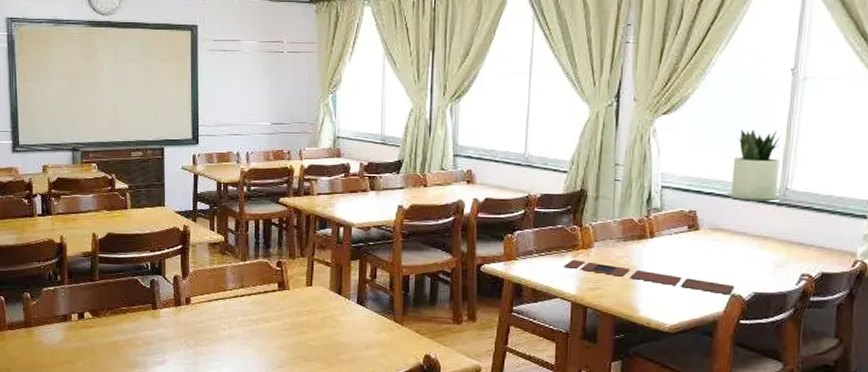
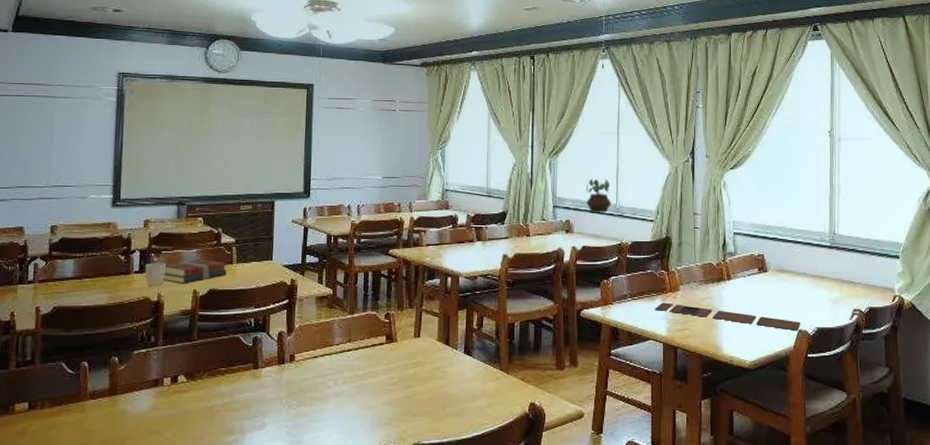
cup: none [47,206,66,229] -> present [145,263,167,287]
books: none [64,204,122,228] -> present [163,259,227,284]
potted plant: none [491,125,519,163] -> present [587,178,611,213]
planter: present [727,129,782,202] -> none [787,182,831,245]

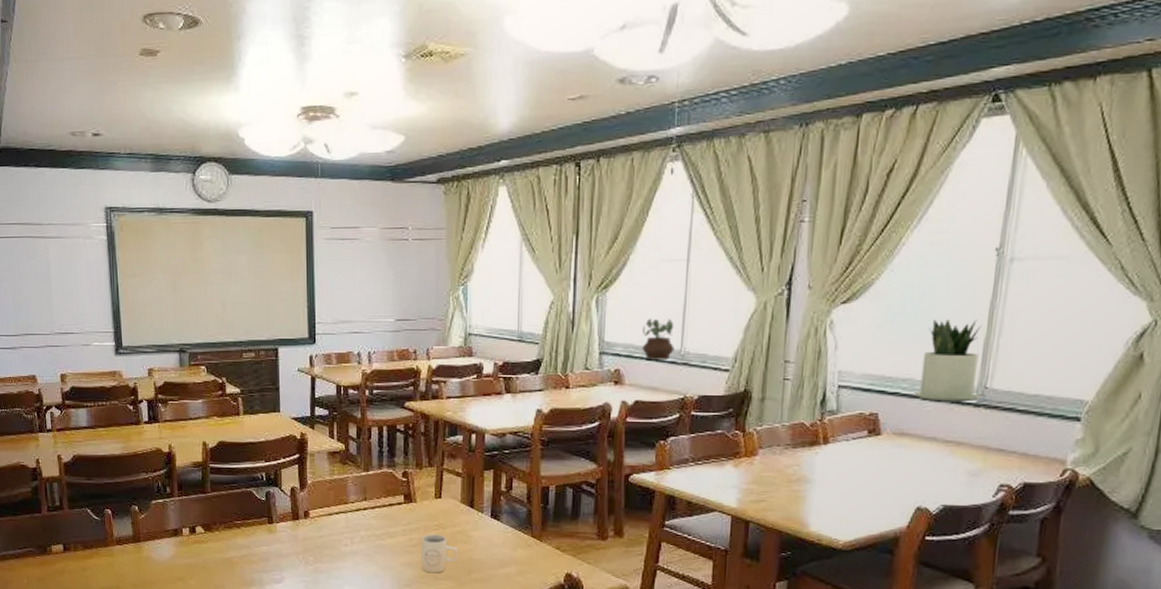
cup: present [145,263,167,287] -> none [154,413,175,437]
books: present [163,259,227,284] -> none [172,410,235,436]
mug: none [400,372,435,410] -> present [421,534,459,574]
papers: present [654,302,801,331] -> none [723,469,921,508]
planter: none [787,182,831,245] -> present [914,319,982,402]

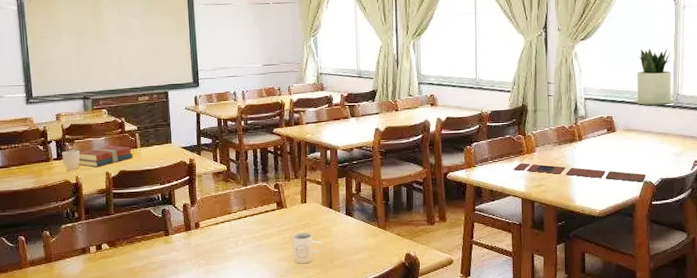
cup: none [154,413,175,437] -> present [62,150,81,171]
books: none [172,410,235,436] -> present [78,145,133,168]
potted plant: present [642,318,675,361] -> none [448,55,471,87]
papers: none [723,469,921,508] -> present [513,163,646,182]

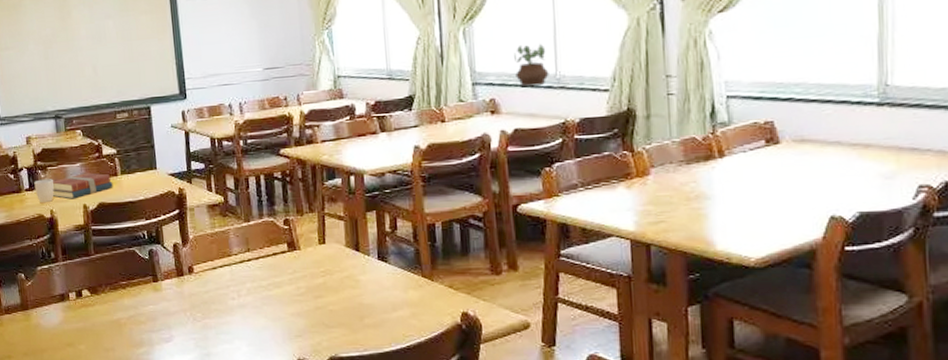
mug: present [292,232,323,264] -> none [308,281,349,322]
potted plant: none [448,55,471,87] -> present [514,43,549,87]
papers: present [513,163,646,182] -> none [616,190,834,218]
planter: present [634,48,675,106] -> none [810,16,881,104]

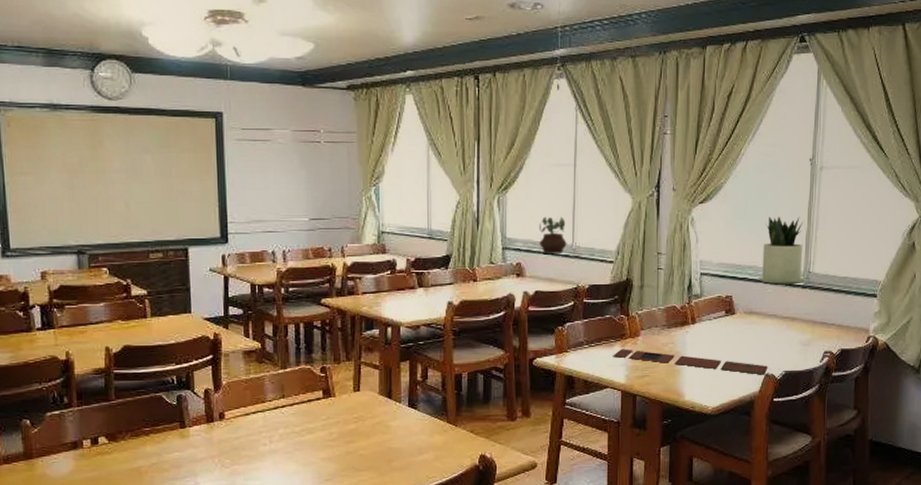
cup: present [34,179,54,203] -> none [48,318,73,344]
books: present [52,172,113,199] -> none [70,313,141,341]
papers: none [616,190,834,218] -> present [613,349,768,375]
planter: none [810,16,881,104] -> present [758,216,806,285]

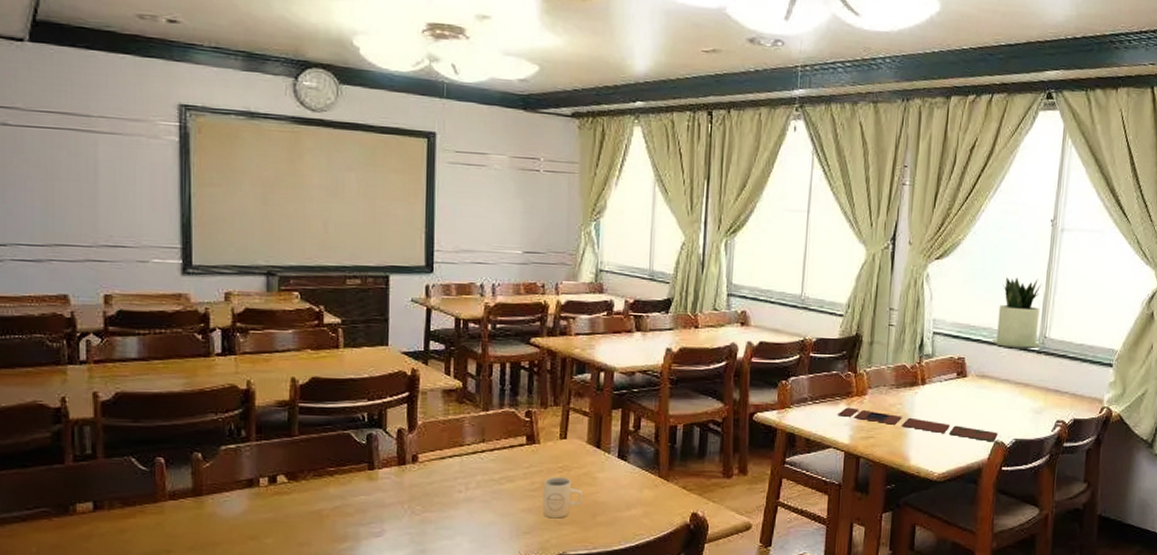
mug: none [341,427,378,466] -> present [542,477,583,519]
potted plant: present [539,216,567,255] -> none [767,263,796,305]

